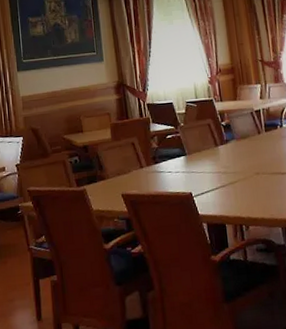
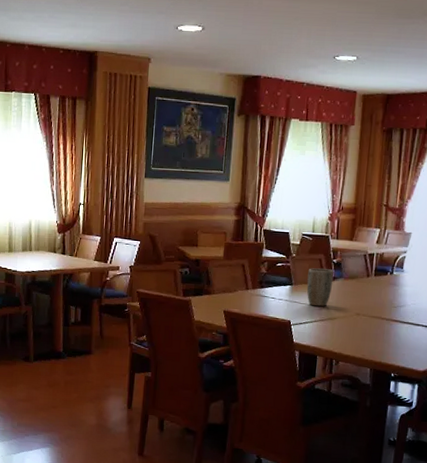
plant pot: none [199,132,227,173] -> present [306,268,334,307]

